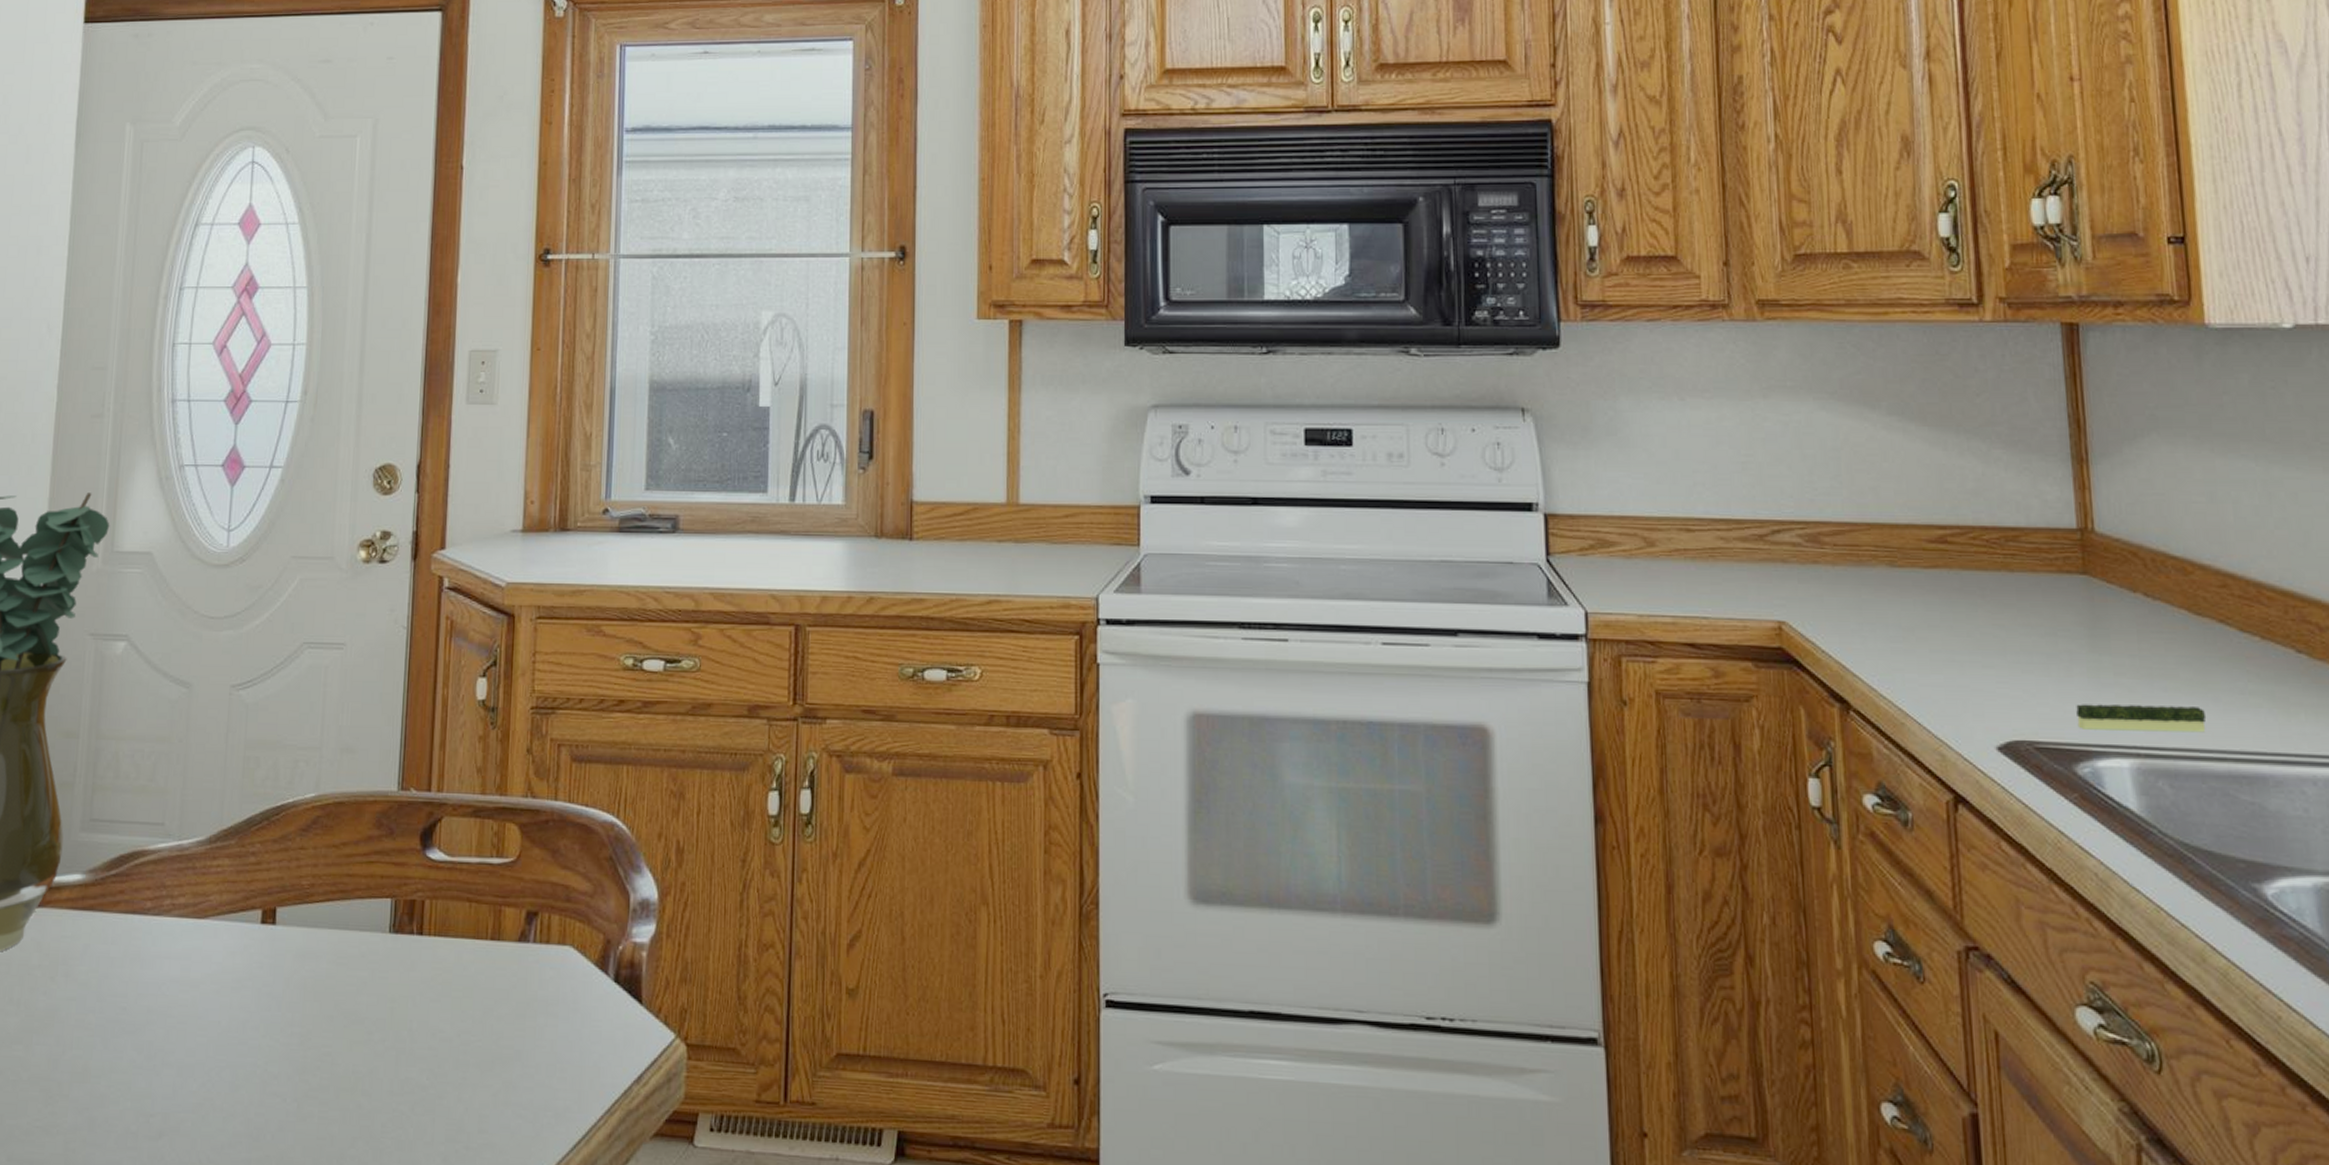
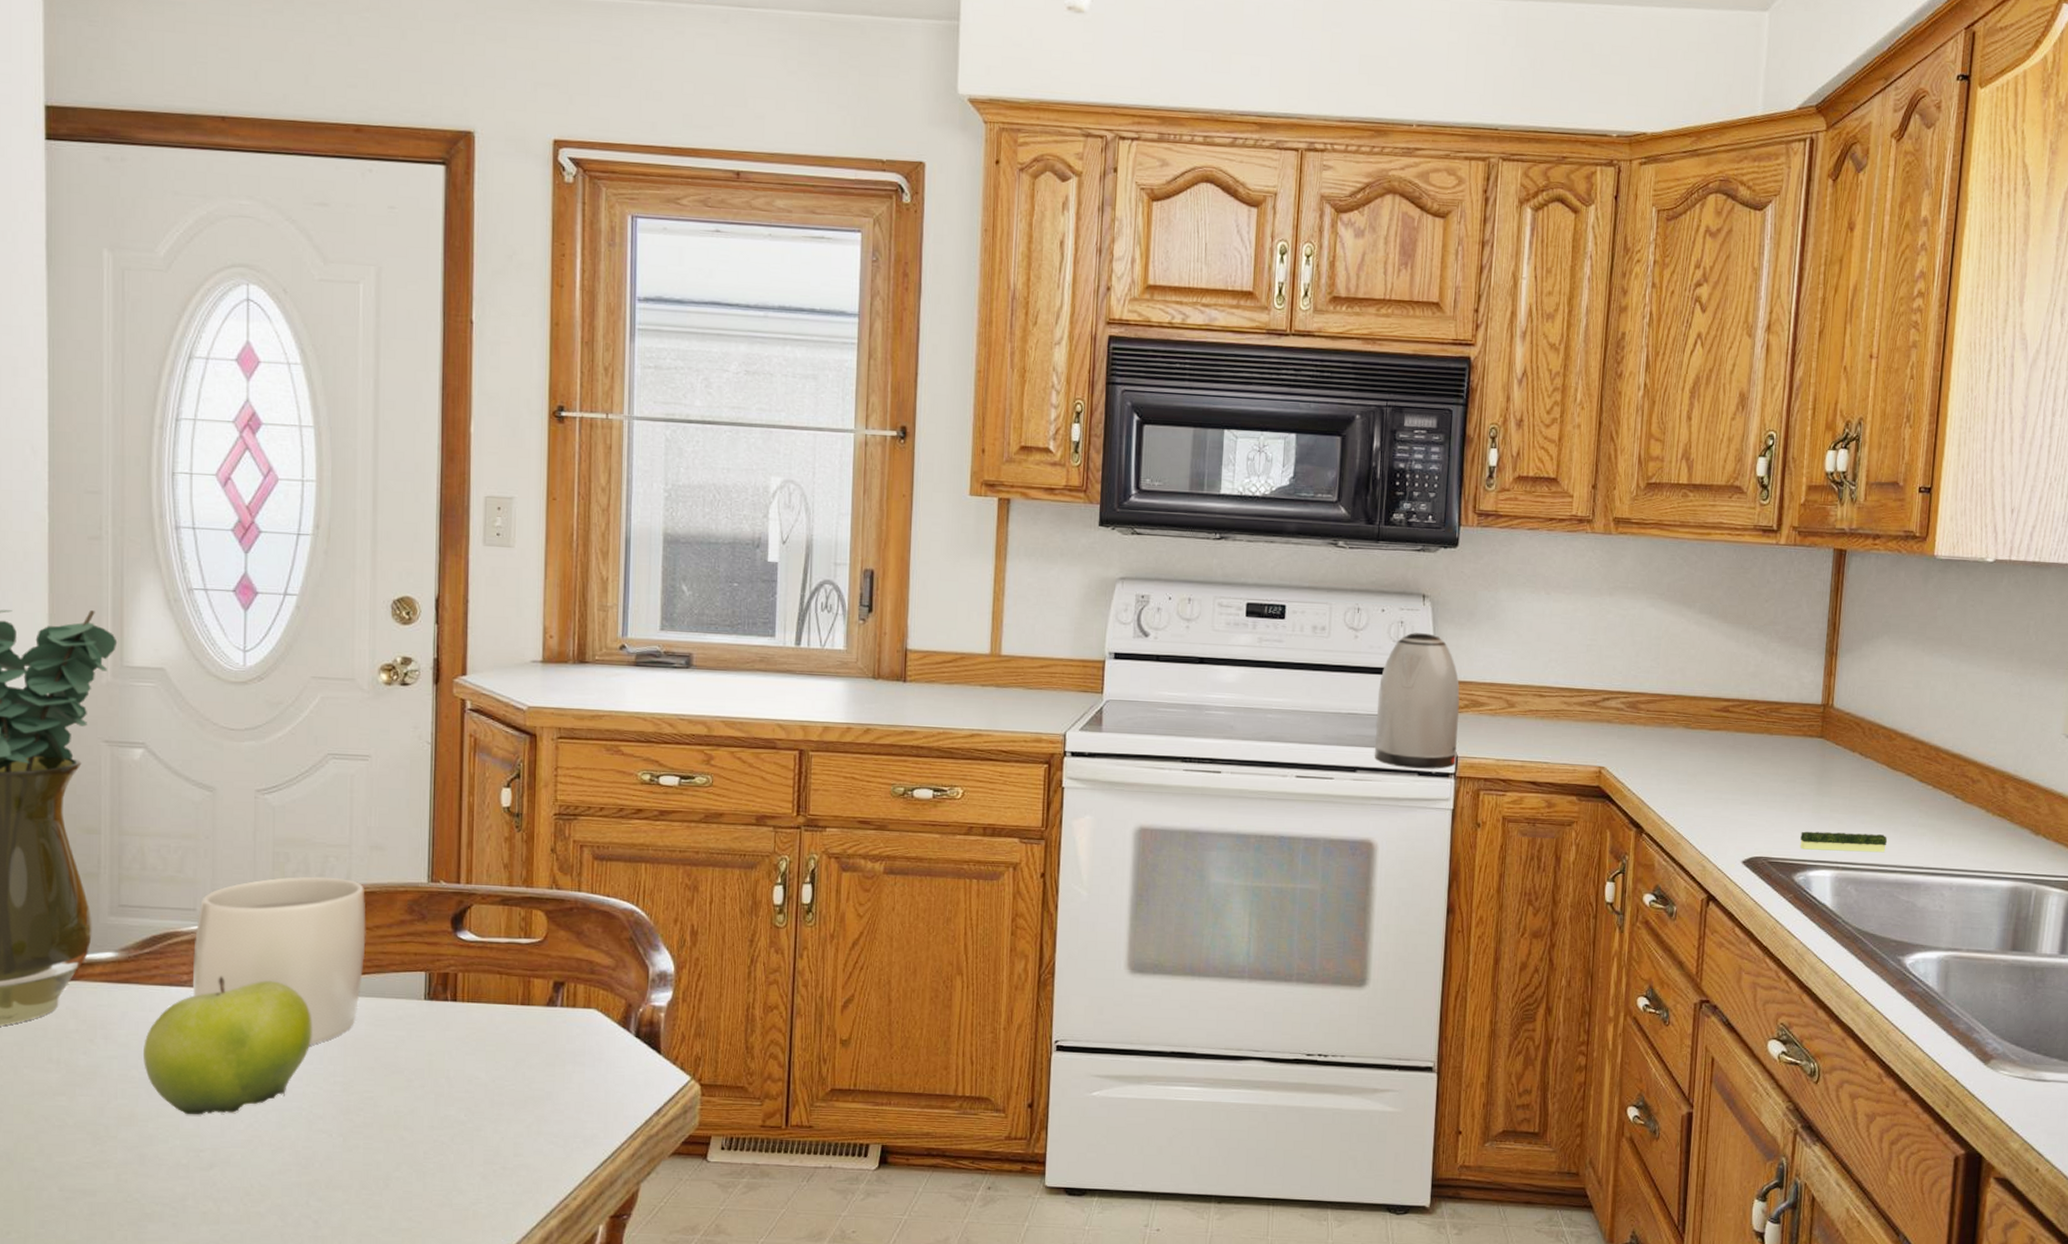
fruit: none [101,902,273,1070] -> present [144,976,312,1114]
mug: none [155,784,334,987] -> present [192,876,366,1045]
kettle: none [1476,456,1586,631] -> present [1374,633,1460,770]

